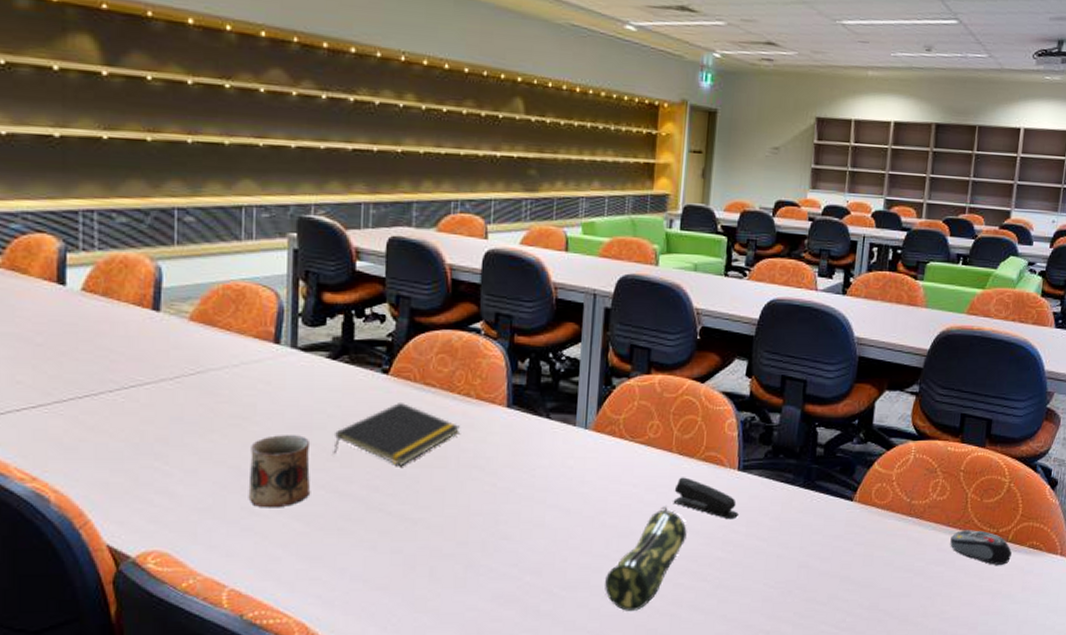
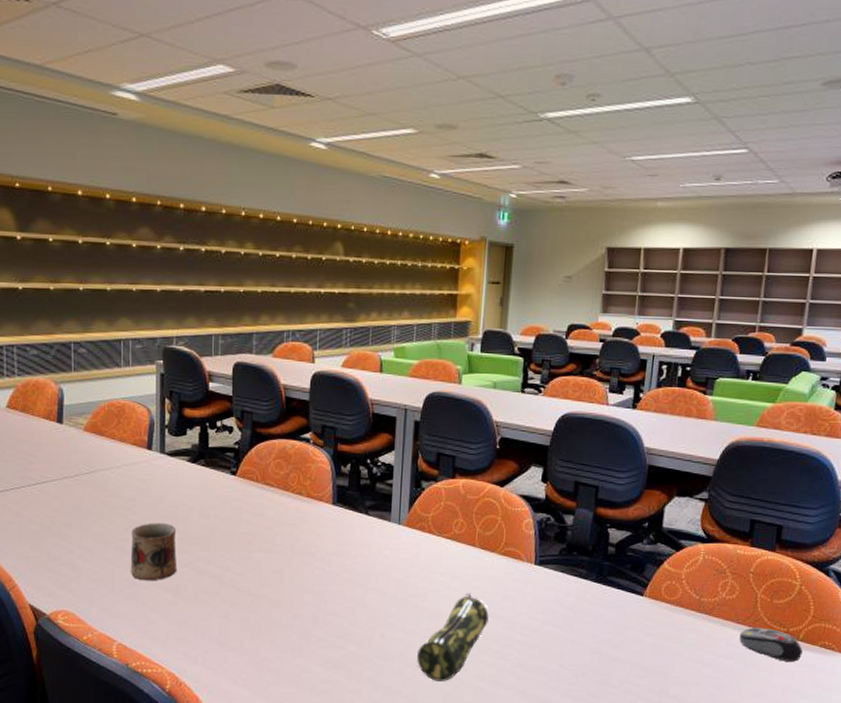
notepad: present [333,403,460,465] -> none [194,499,294,550]
stapler: present [673,477,739,520] -> none [476,568,535,608]

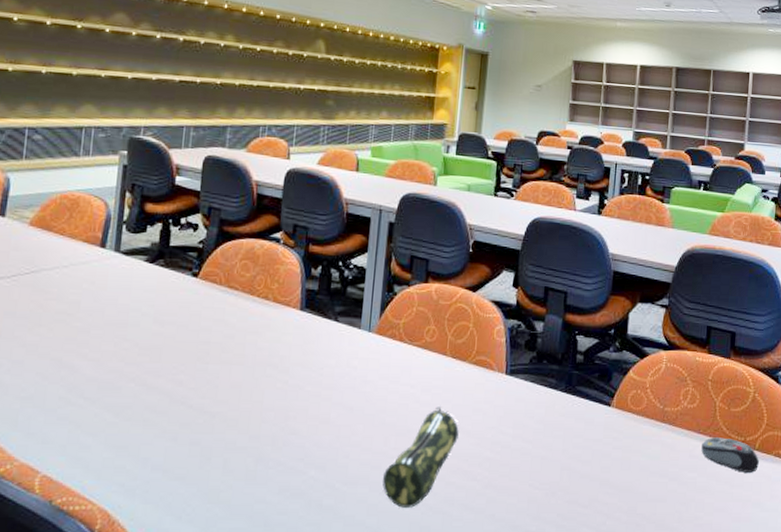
mug: present [130,523,177,581] -> none [66,331,125,399]

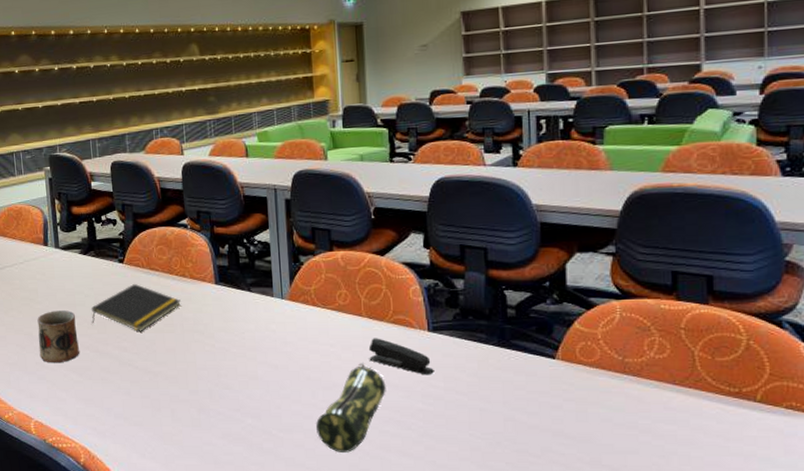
mug: none [66,331,125,399] -> present [37,310,79,363]
notepad: none [144,304,258,362] -> present [90,284,181,331]
stapler: none [446,379,506,421] -> present [368,338,434,375]
computer mouse: present [701,437,759,473] -> none [679,389,763,426]

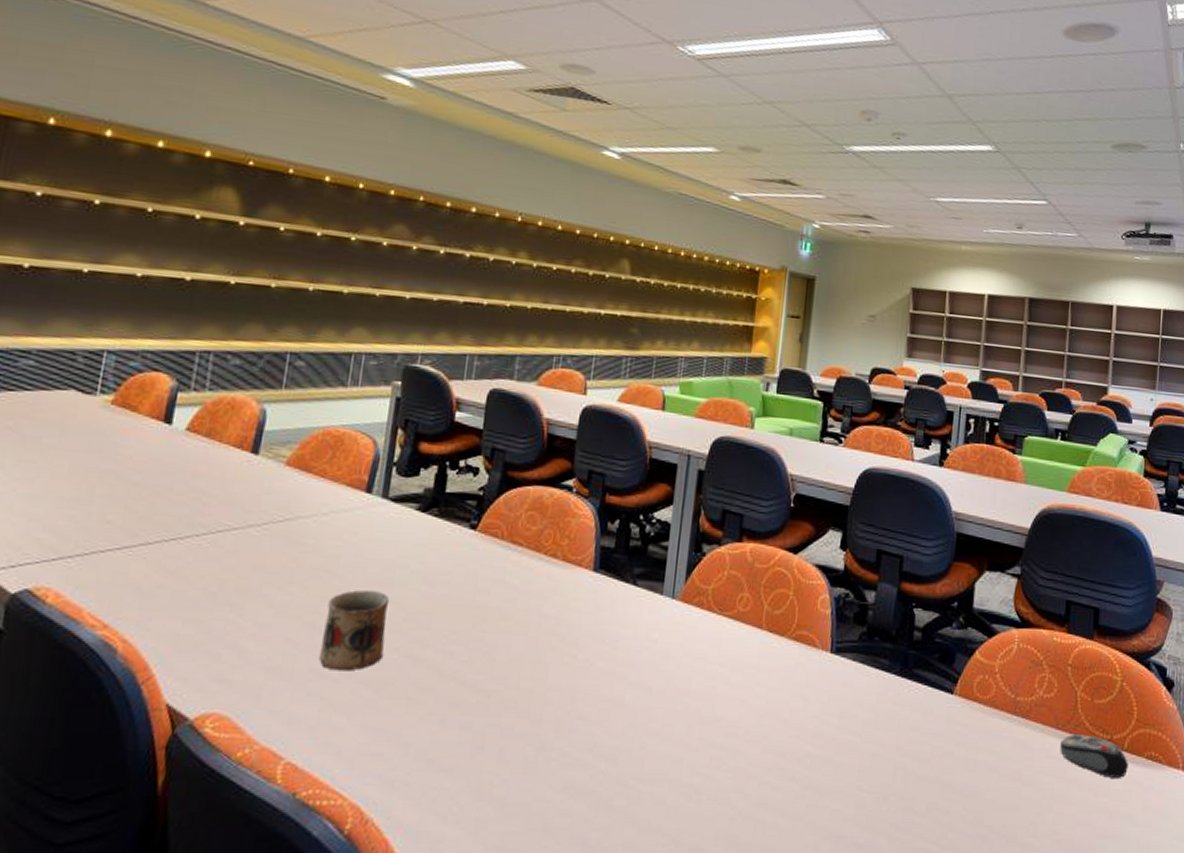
notepad: present [90,284,181,331] -> none [411,561,544,630]
pencil case: present [316,363,386,453] -> none [684,690,775,812]
stapler: present [368,338,434,375] -> none [761,657,831,709]
computer mouse: none [679,389,763,426] -> present [1060,734,1128,778]

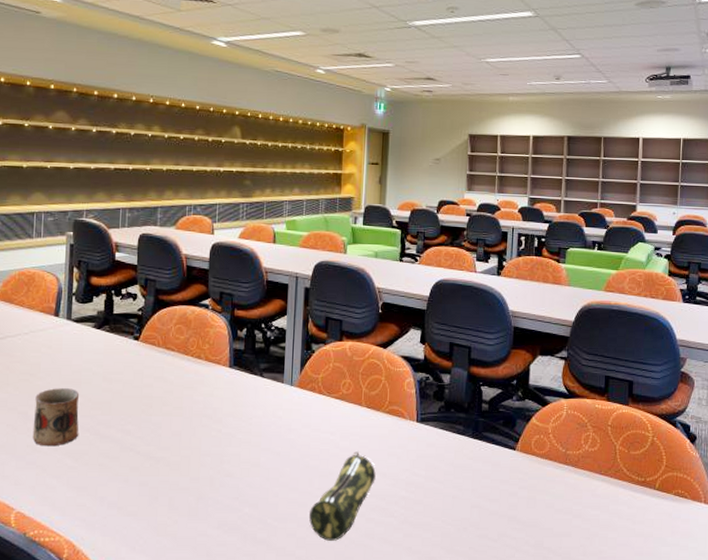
pencil case: none [684,690,775,812] -> present [309,451,376,541]
computer mouse: present [1060,734,1128,778] -> none [603,478,659,510]

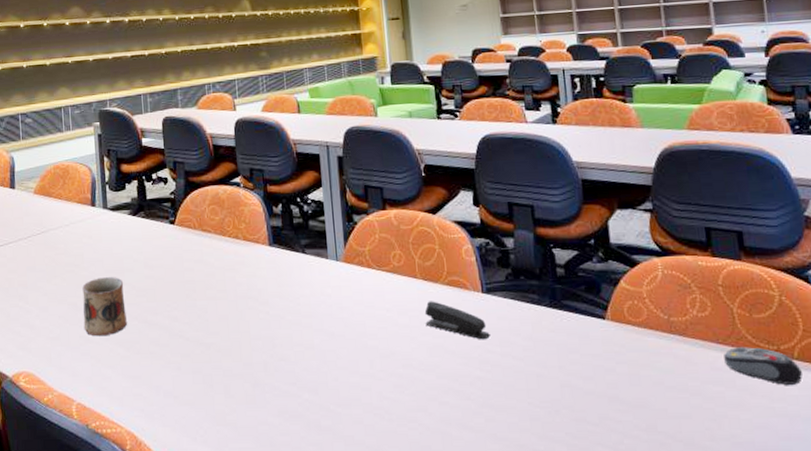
pencil case: present [309,451,376,541] -> none [375,328,444,428]
stapler: none [364,427,418,464] -> present [424,301,490,340]
computer mouse: none [603,478,659,510] -> present [724,347,802,385]

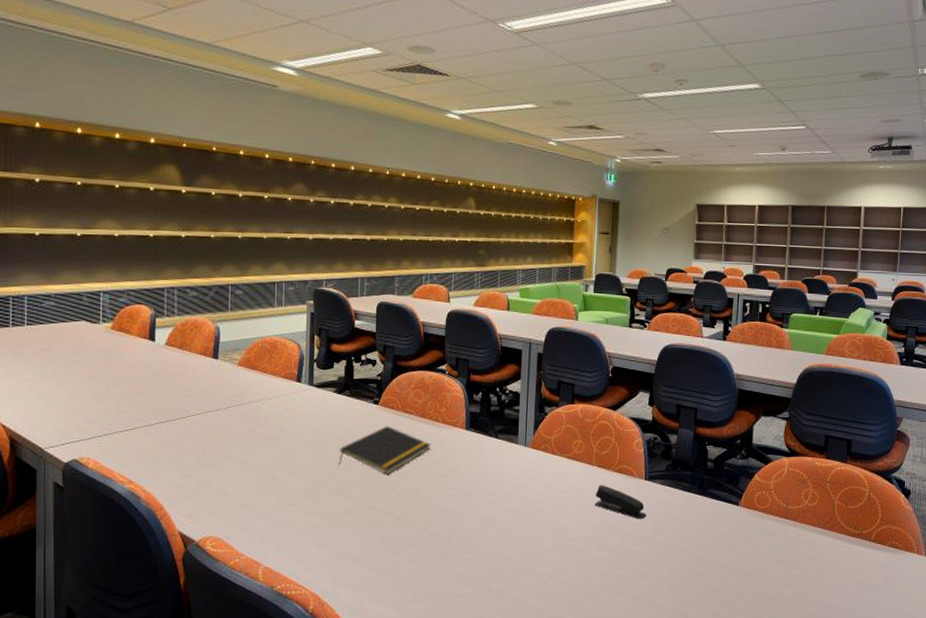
mug: present [82,277,127,336] -> none [278,450,322,506]
notepad: none [139,247,234,299] -> present [338,426,431,474]
computer mouse: present [724,347,802,385] -> none [821,531,875,561]

